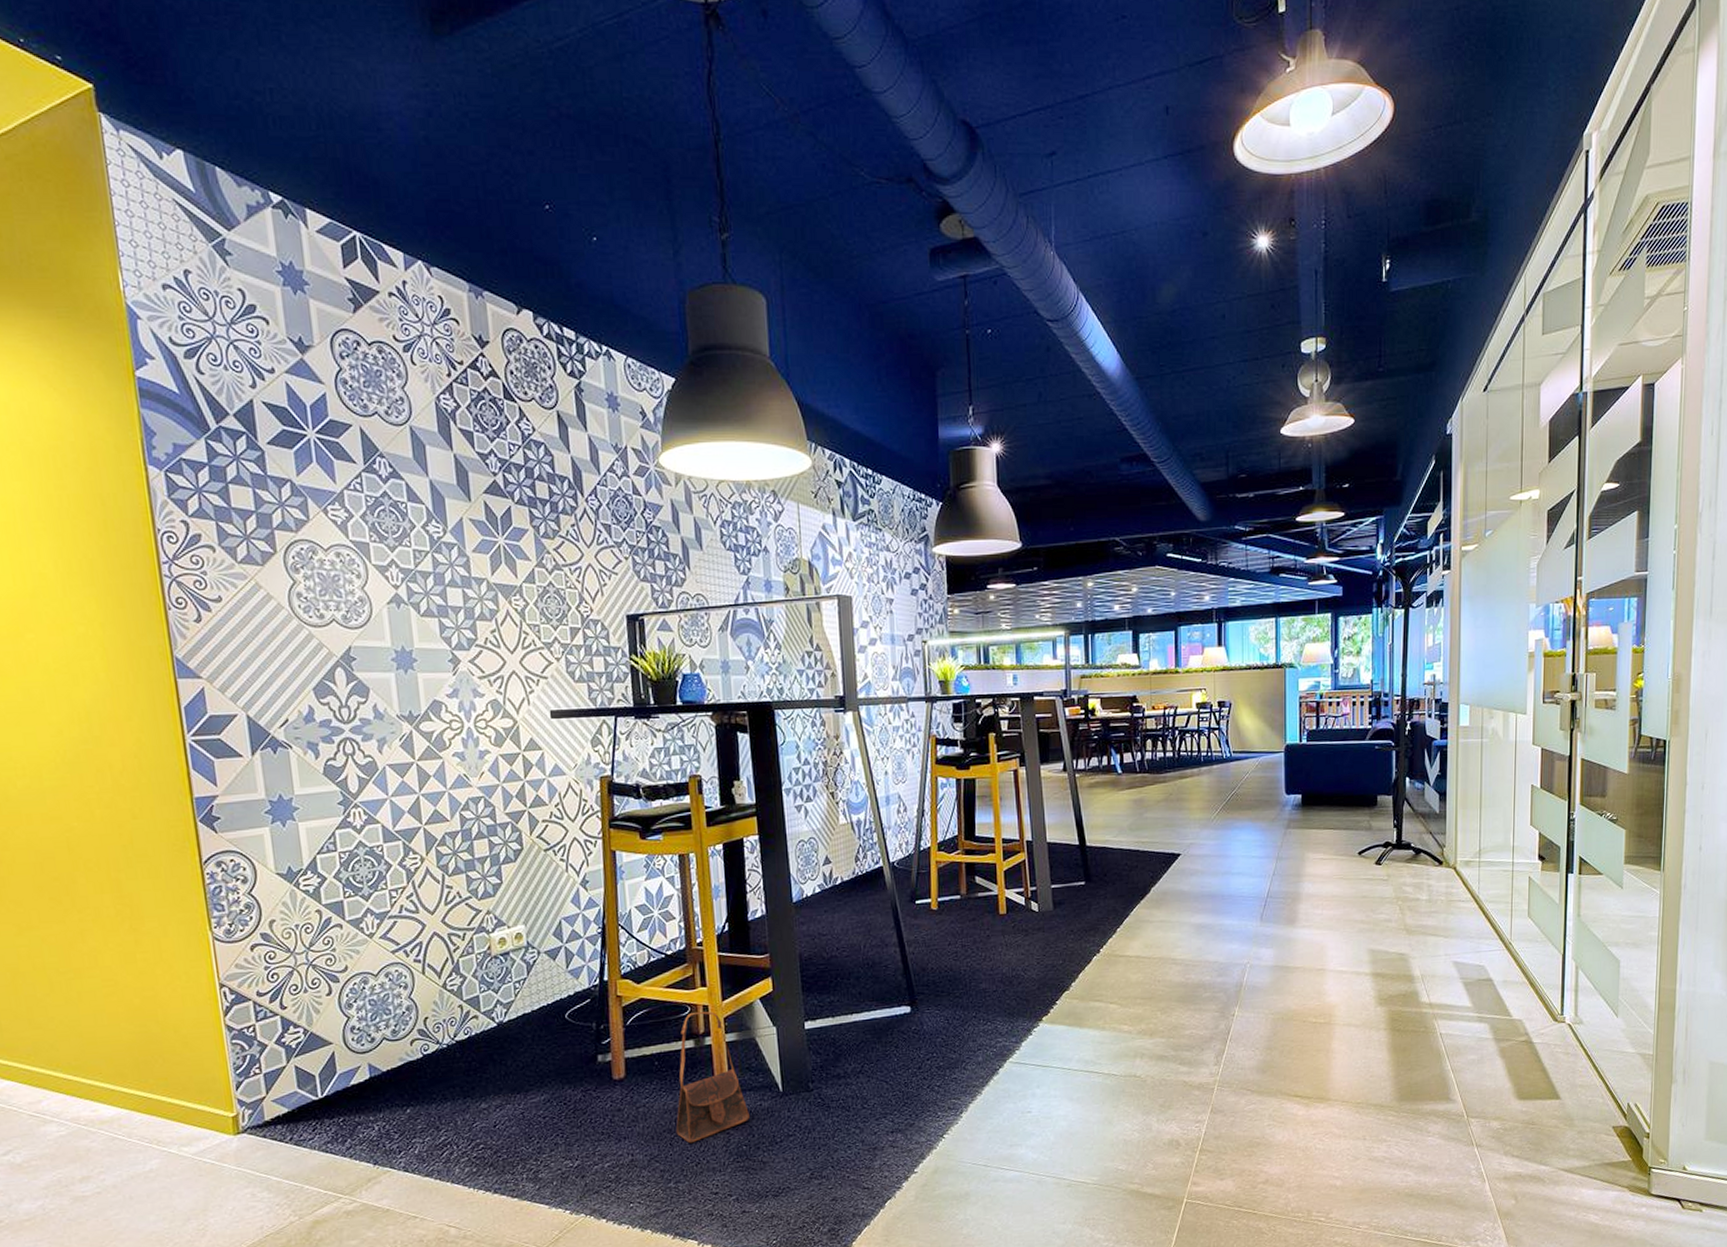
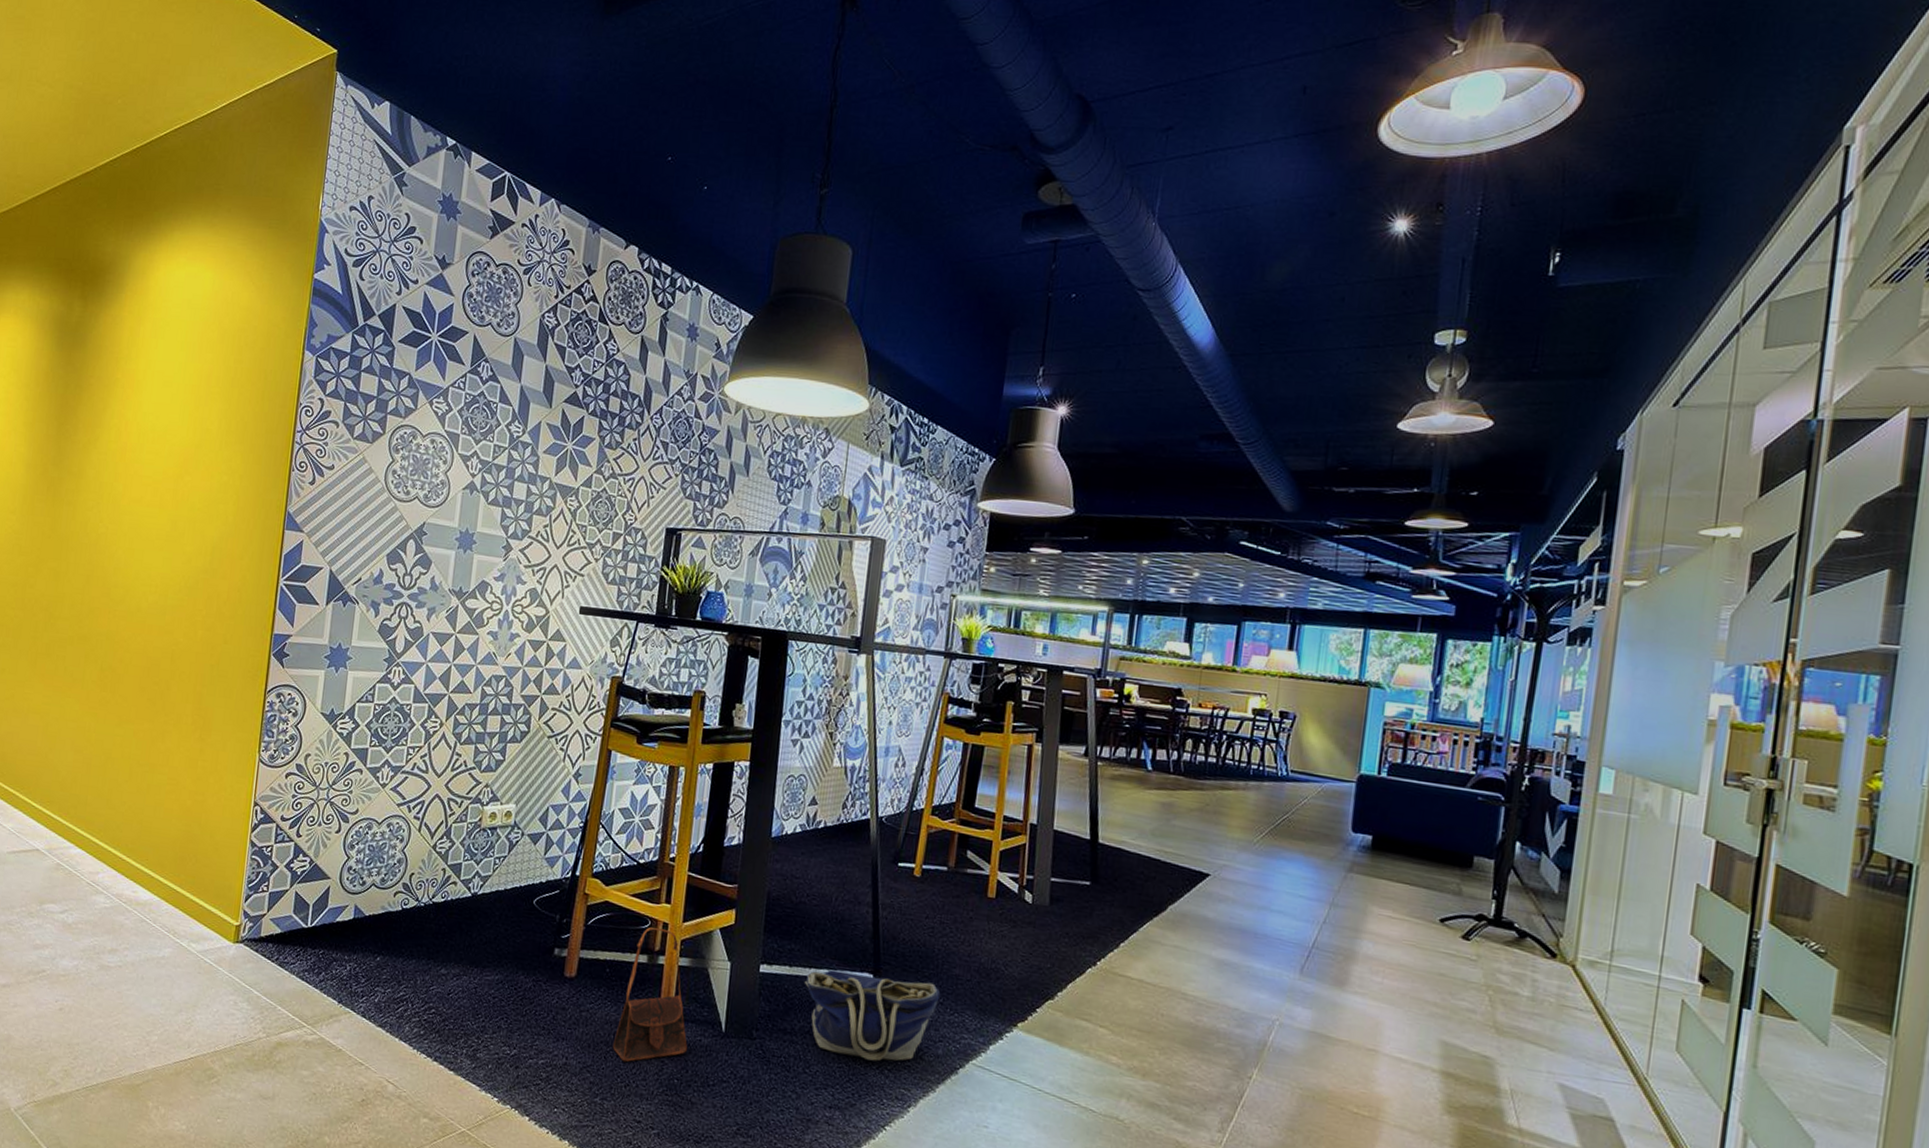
tote bag: none [849,1001,973,1084] -> present [805,969,941,1061]

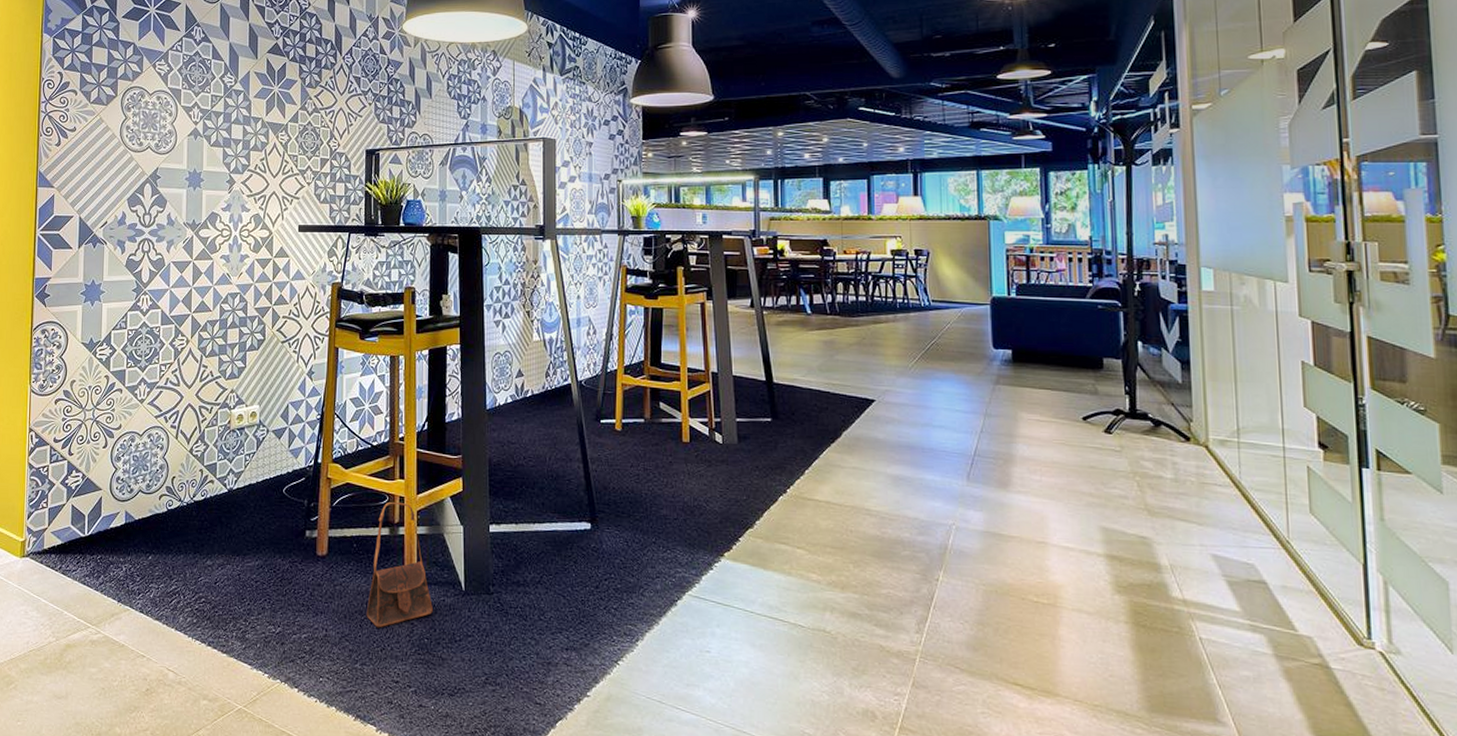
tote bag: present [805,969,941,1061] -> none [531,523,652,602]

